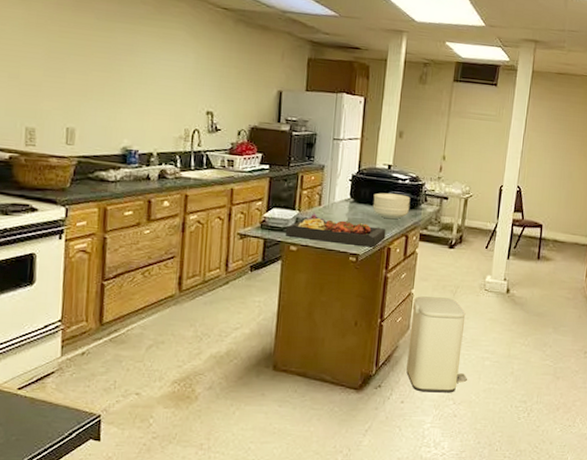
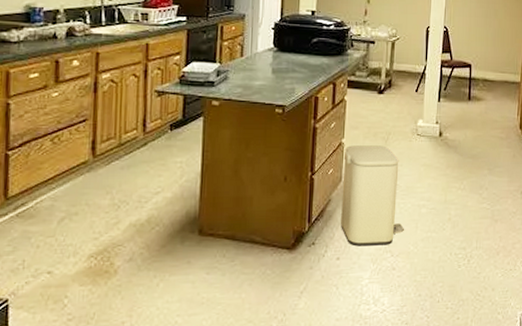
food platter: present [286,212,386,248] -> none [207,64,313,98]
bowl: present [372,193,411,220] -> none [297,40,337,67]

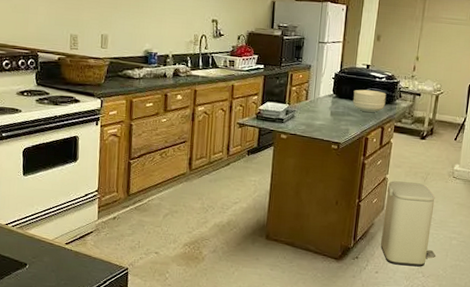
bowl: none [297,40,337,67] -> present [352,89,387,113]

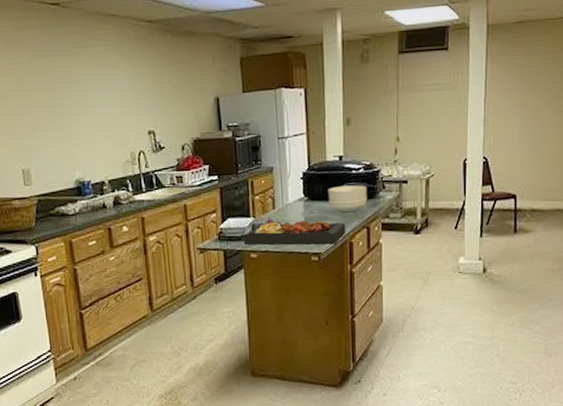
food platter: none [277,105,365,137] -> present [244,216,346,245]
pedal bin: present [381,181,436,267] -> none [383,285,451,383]

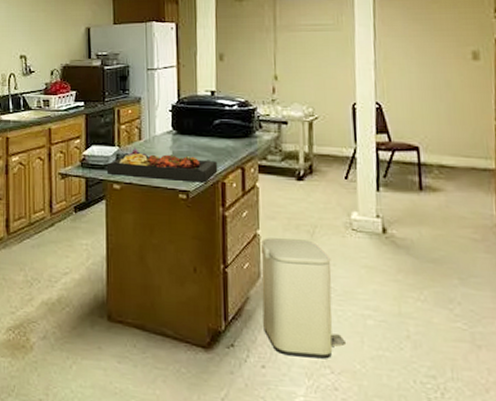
bowl: present [328,185,368,213] -> none [198,122,243,151]
pedal bin: none [383,285,451,383] -> present [260,238,347,359]

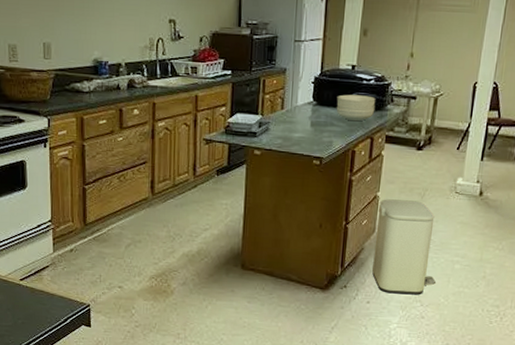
food platter: present [107,147,218,183] -> none [250,116,351,151]
bowl: none [198,122,243,151] -> present [336,94,376,122]

